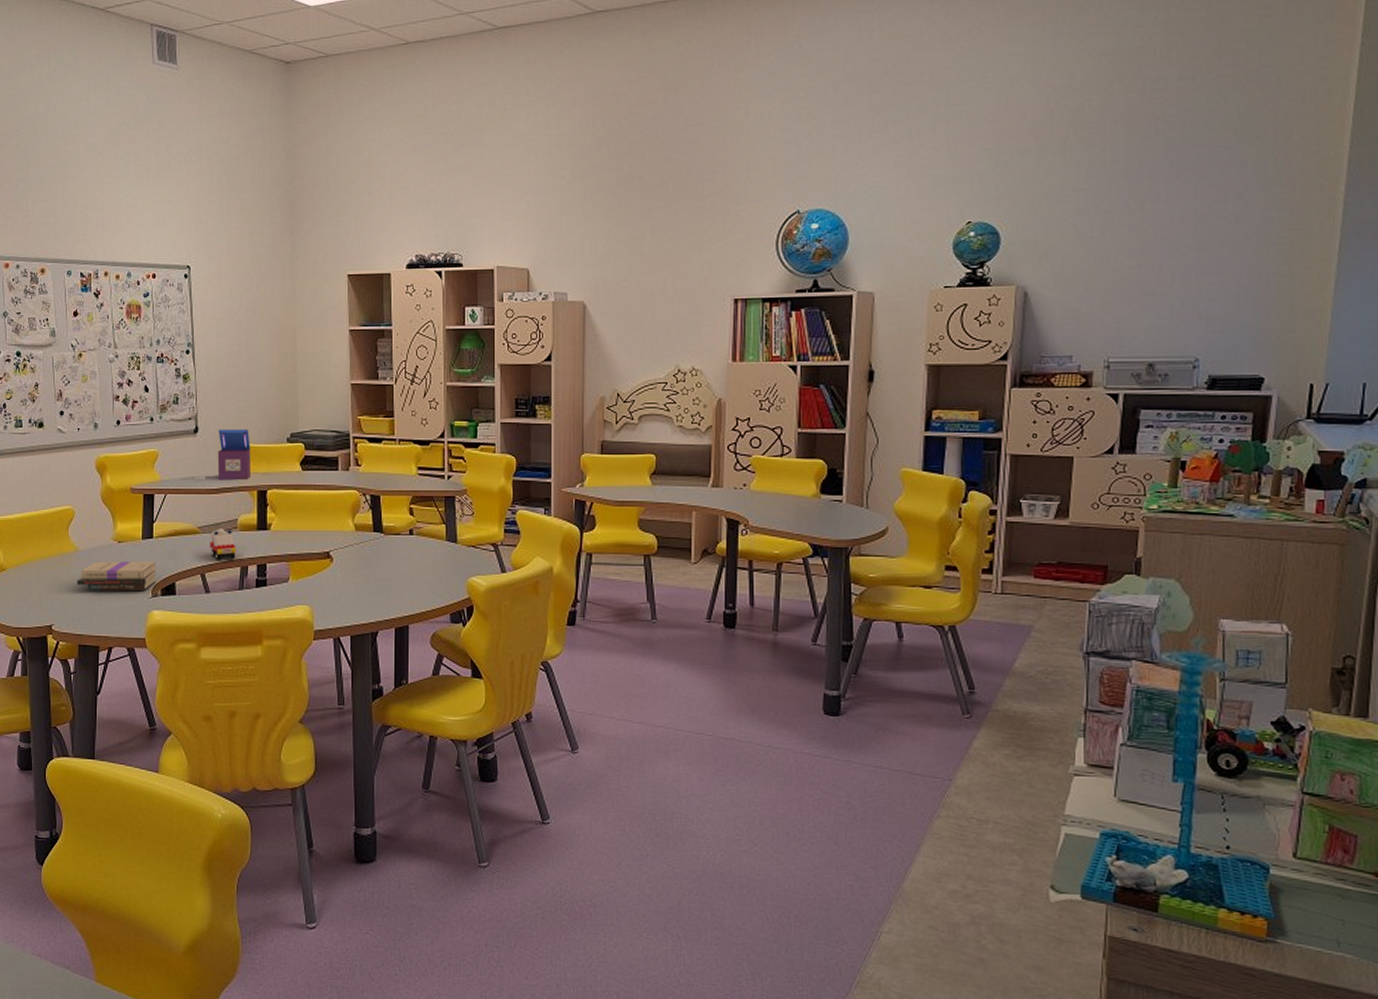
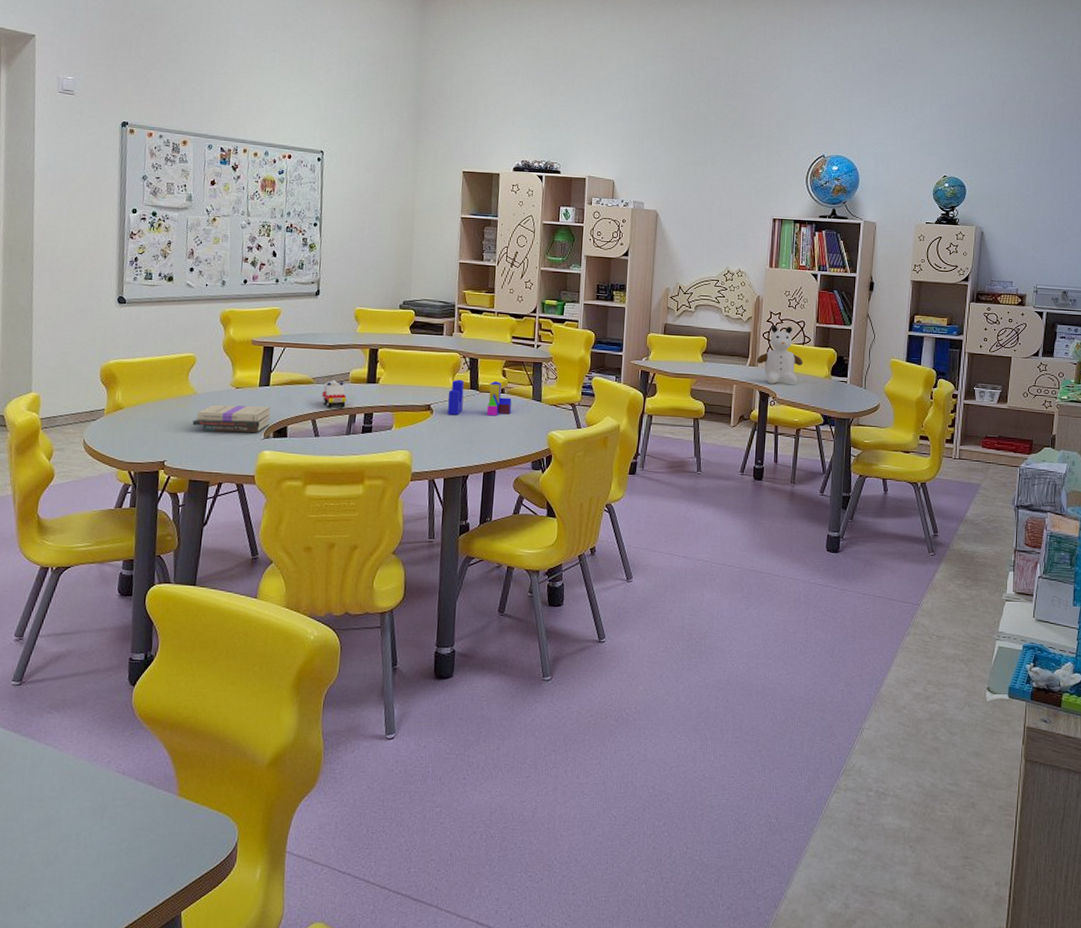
toy box: present [205,428,252,481] -> none [323,293,367,340]
toy blocks: none [348,521,423,563] -> present [448,379,512,416]
stuffed animal: none [720,435,782,509] -> present [756,326,803,385]

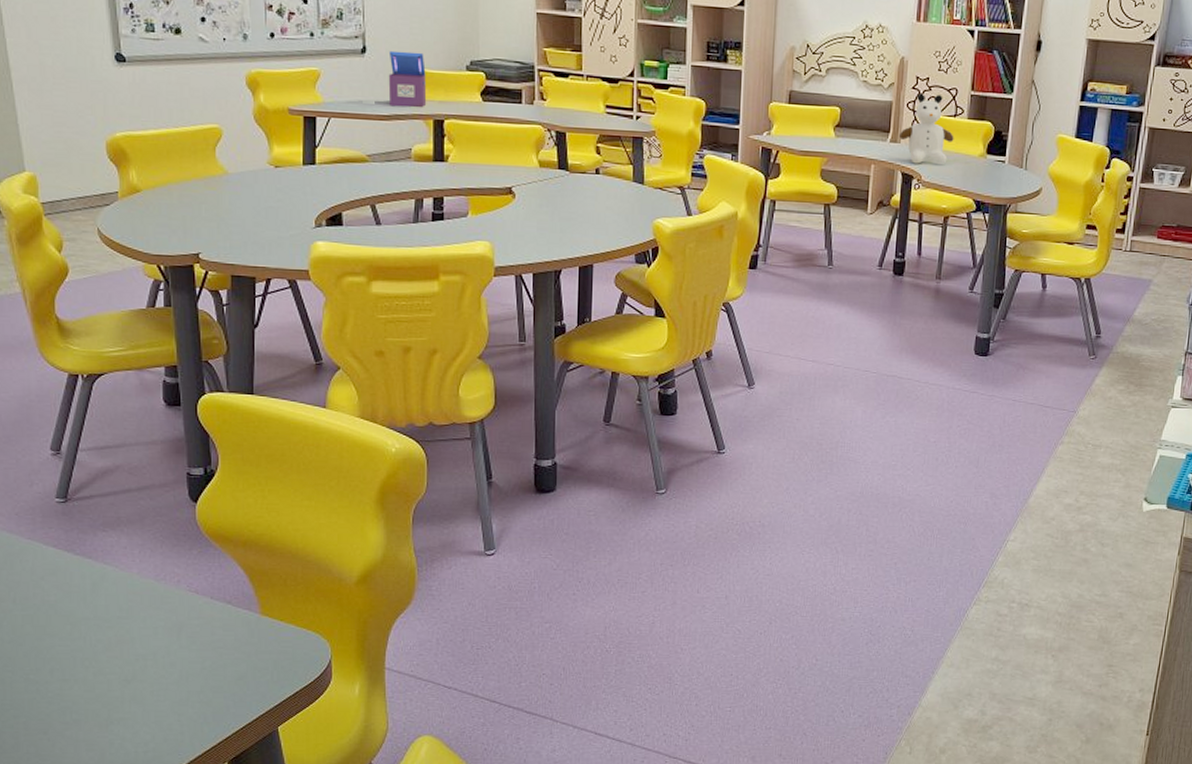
books: present [192,404,271,434] -> none [227,186,321,221]
toy truck: present [322,380,347,408] -> none [380,158,410,191]
toy box: none [323,293,367,340] -> present [375,50,427,108]
toy blocks: present [448,379,512,416] -> none [532,157,609,201]

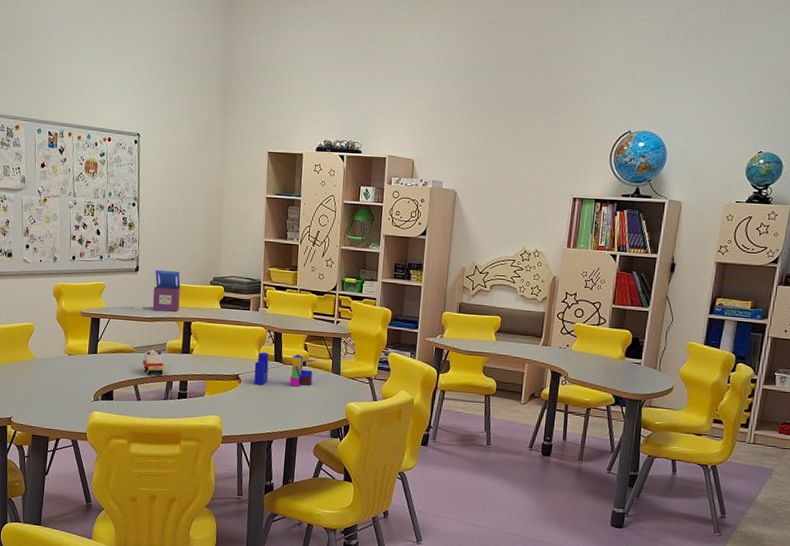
toy truck: none [380,158,410,191] -> present [143,350,164,375]
toy blocks: none [532,157,609,201] -> present [254,352,313,387]
stuffed animal: present [898,94,954,166] -> none [549,306,597,366]

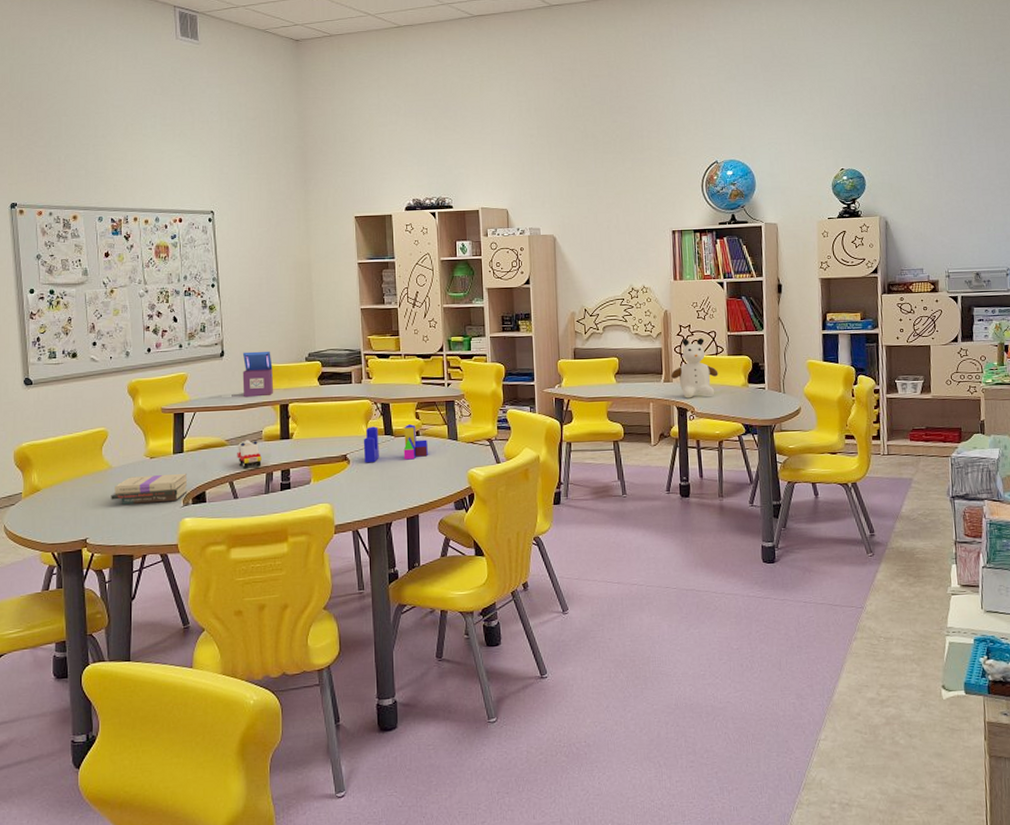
books: none [33,369,99,396] -> present [111,473,188,505]
stuffed animal: none [549,306,597,366] -> present [670,338,719,399]

